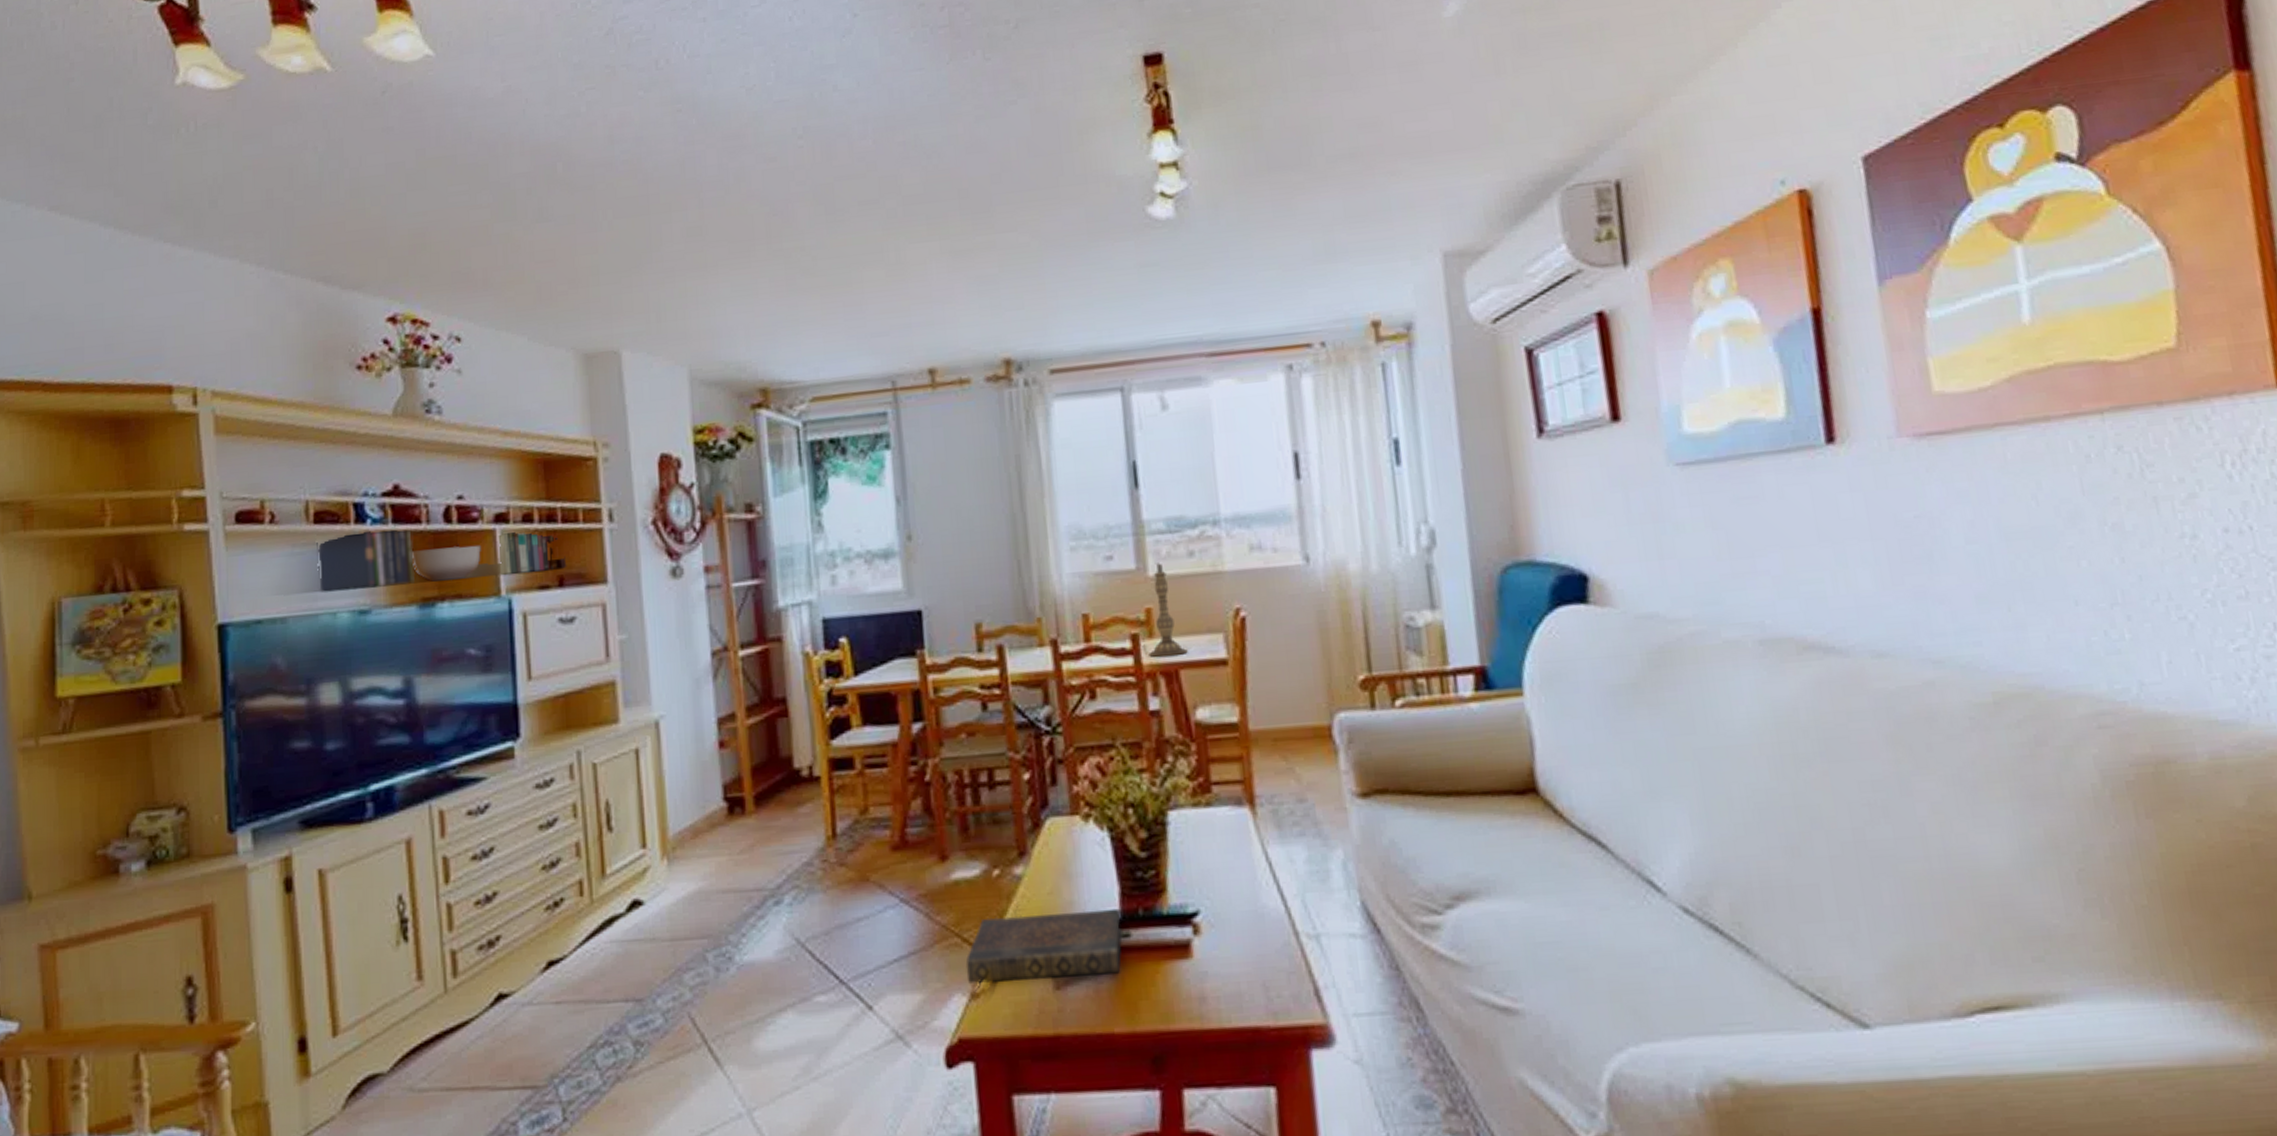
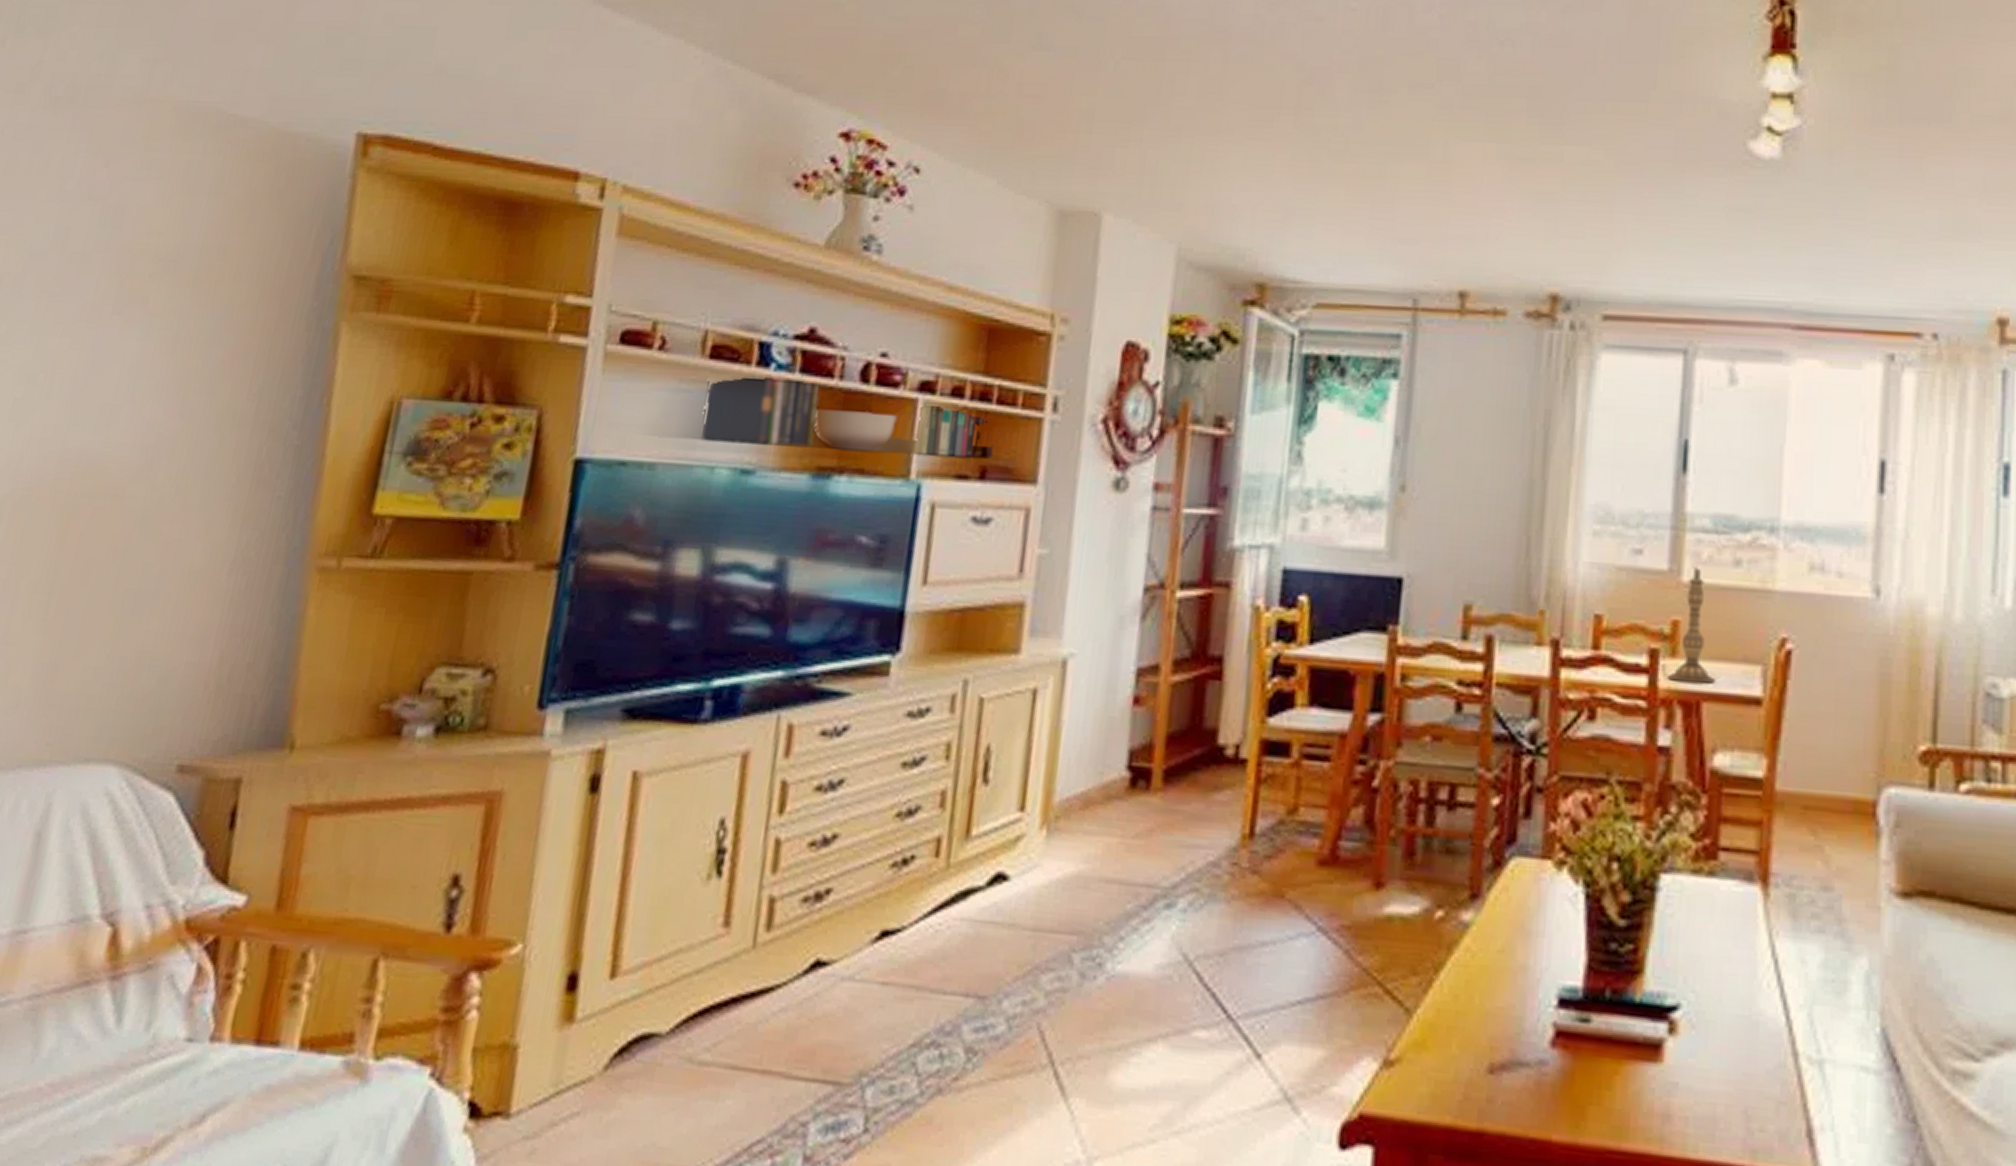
book: present [965,908,1123,985] -> none [1382,968,1583,1066]

